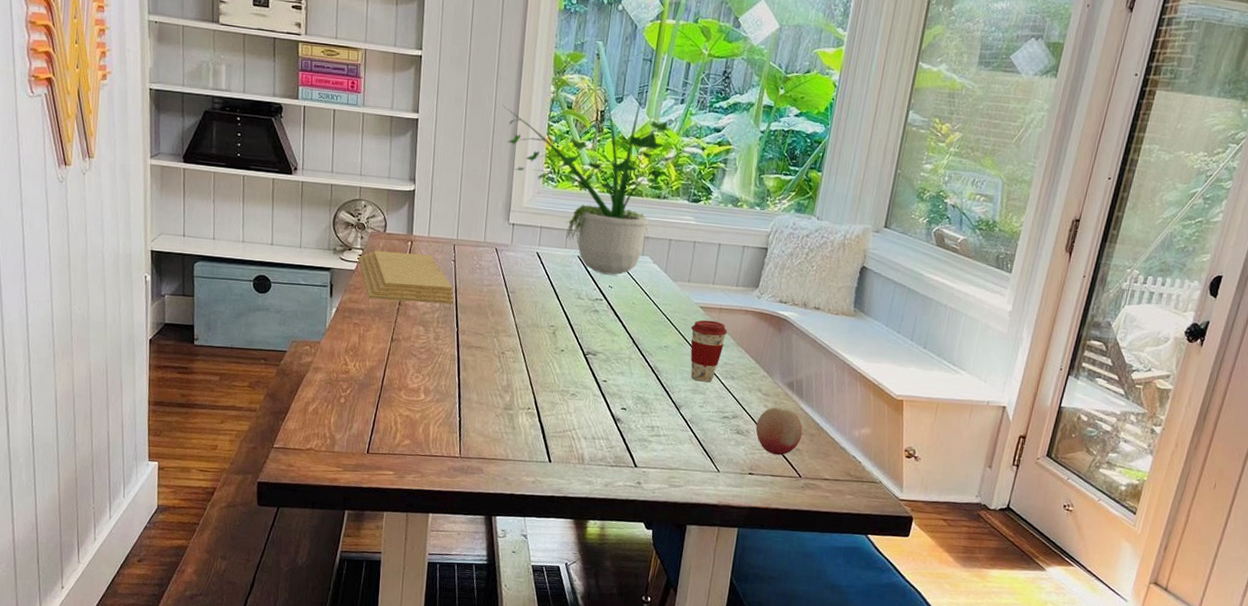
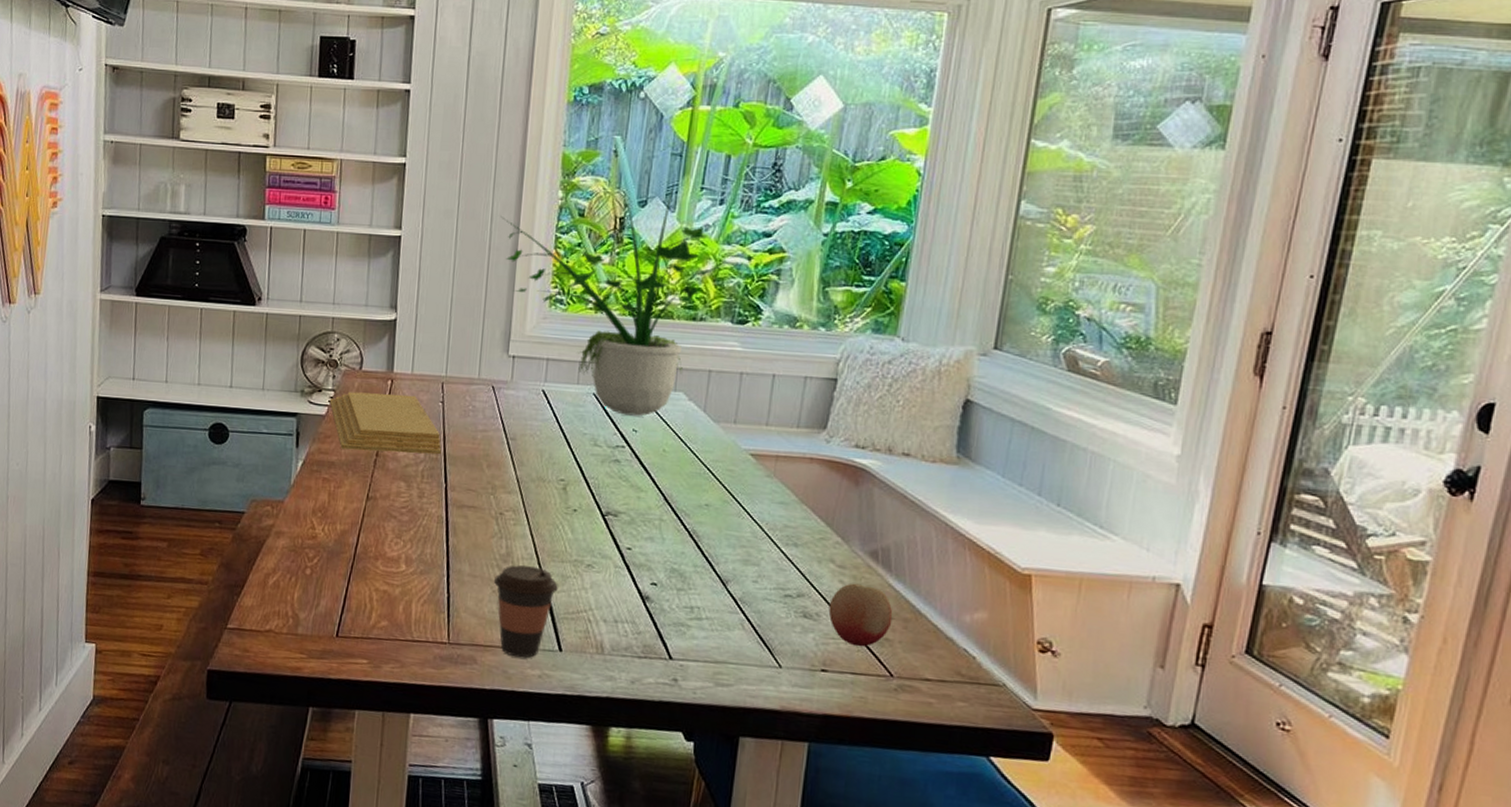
coffee cup: none [496,394,549,468] -> present [493,565,558,658]
coffee cup: present [690,320,728,383] -> none [739,470,788,551]

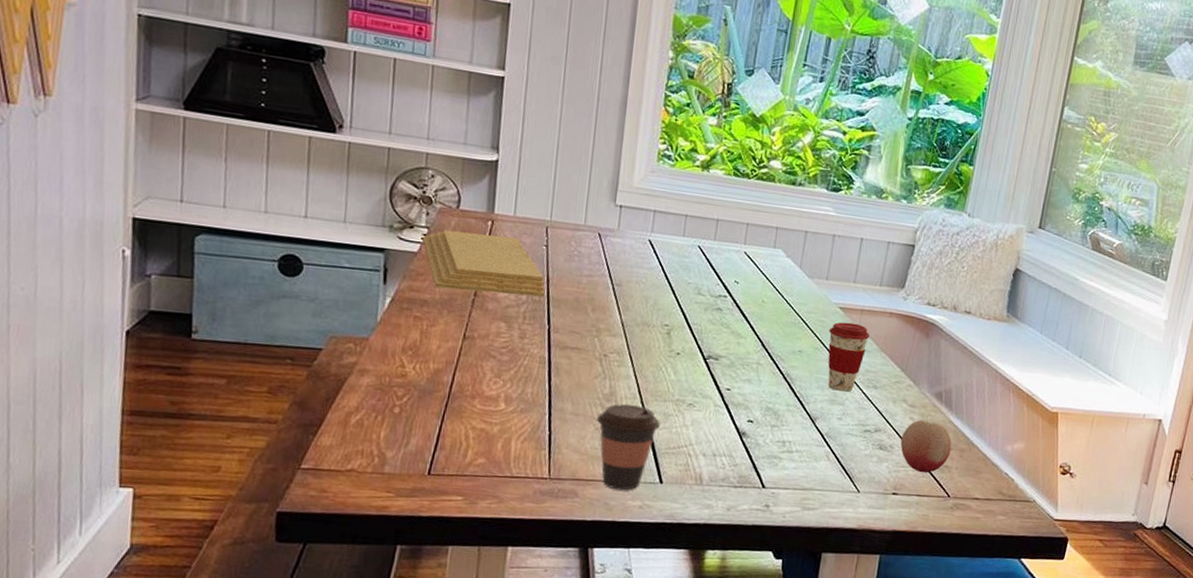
potted plant: present [500,176,726,416] -> none [610,51,824,269]
coffee cup: none [739,470,788,551] -> present [827,322,870,392]

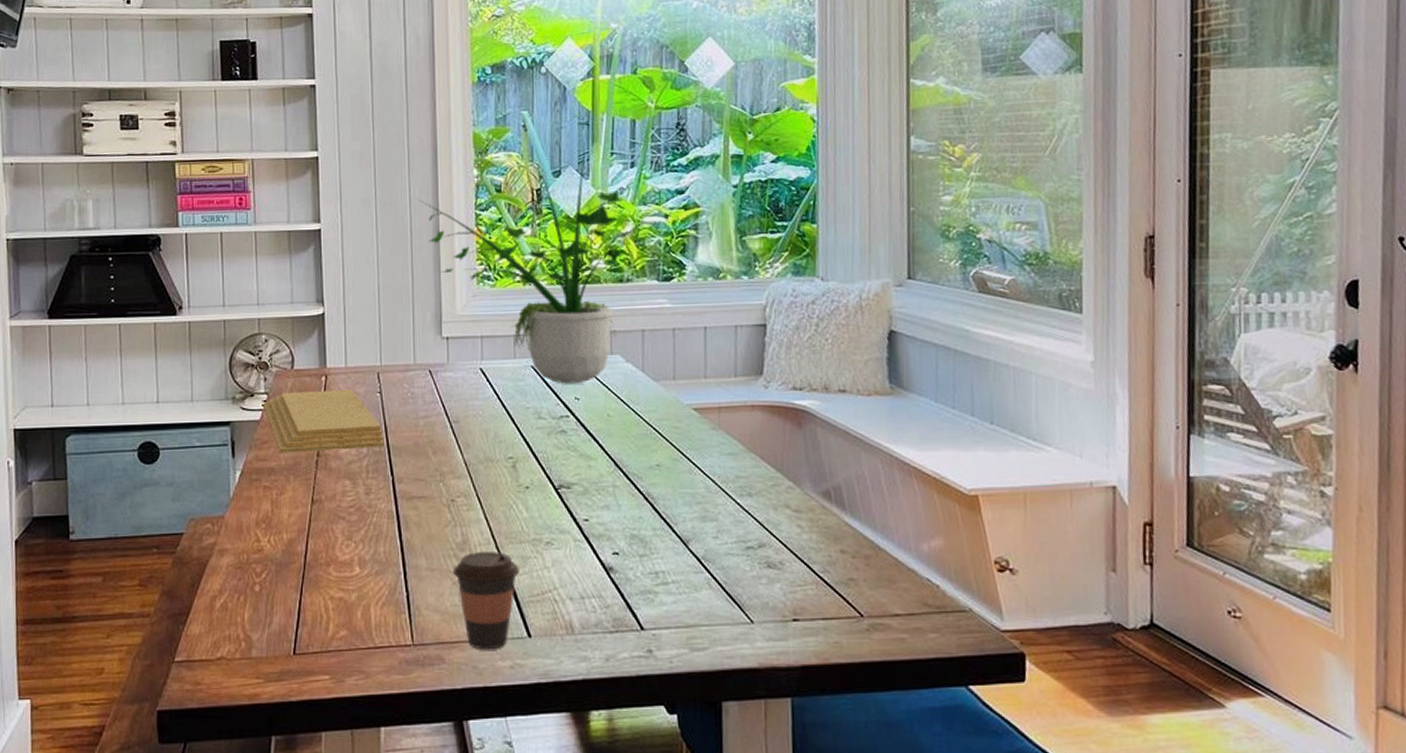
potted plant: none [610,51,824,269] -> present [418,144,645,384]
coffee cup: present [827,322,870,392] -> none [686,424,734,505]
fruit: present [900,419,952,473] -> none [791,526,854,591]

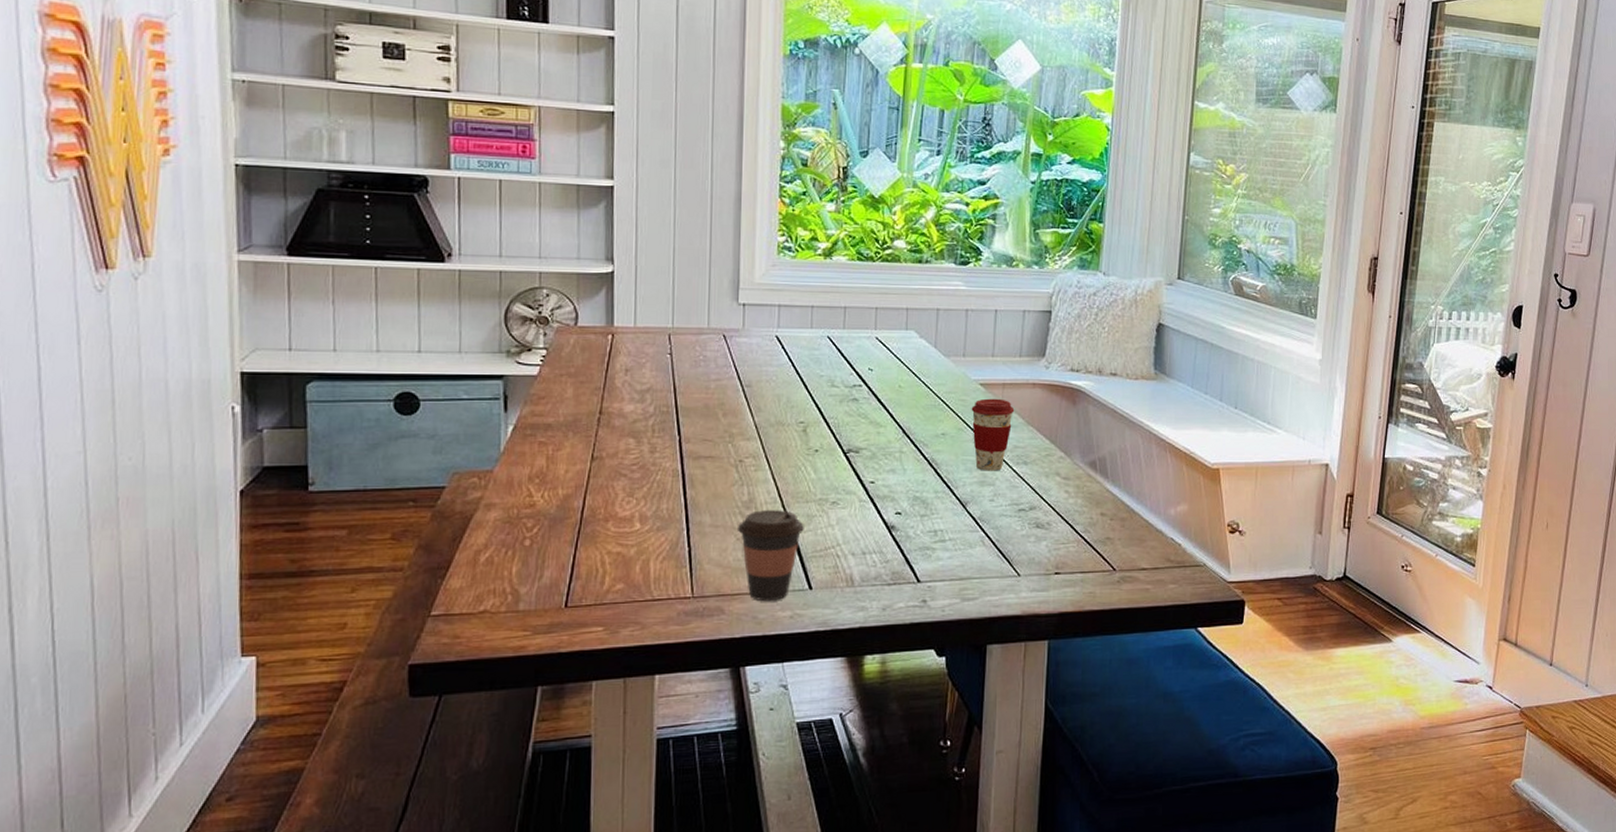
cutting board: present [263,389,385,453] -> none [541,348,673,410]
potted plant: present [418,144,645,384] -> none [721,128,947,356]
coffee cup: none [686,424,734,505] -> present [971,398,1015,471]

